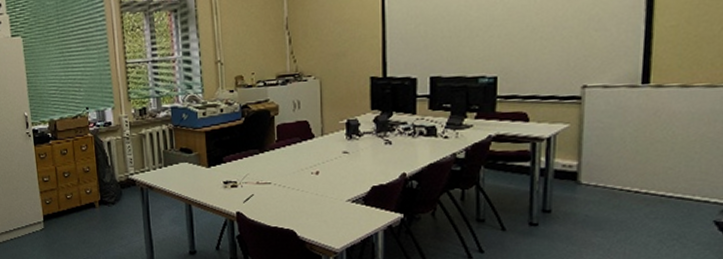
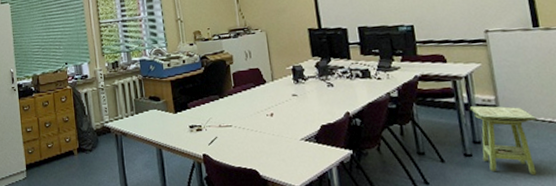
side table: none [545,171,621,248] -> present [469,106,537,176]

